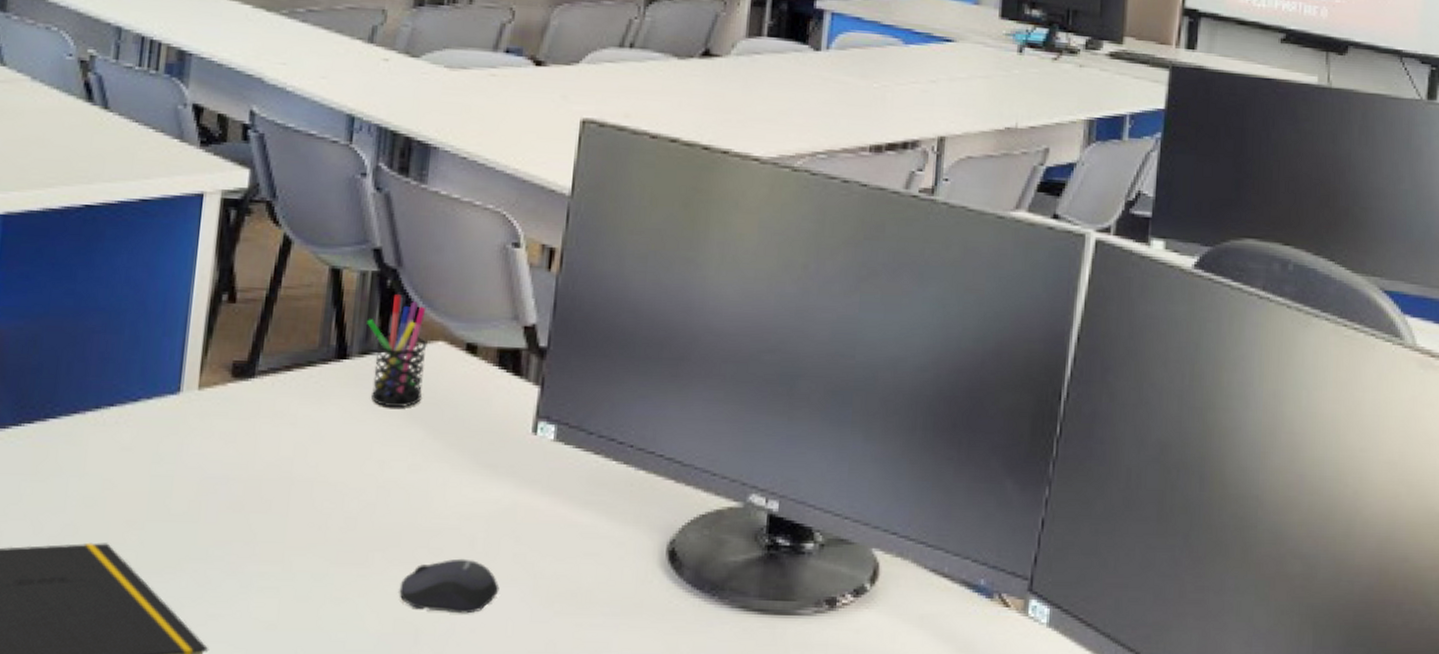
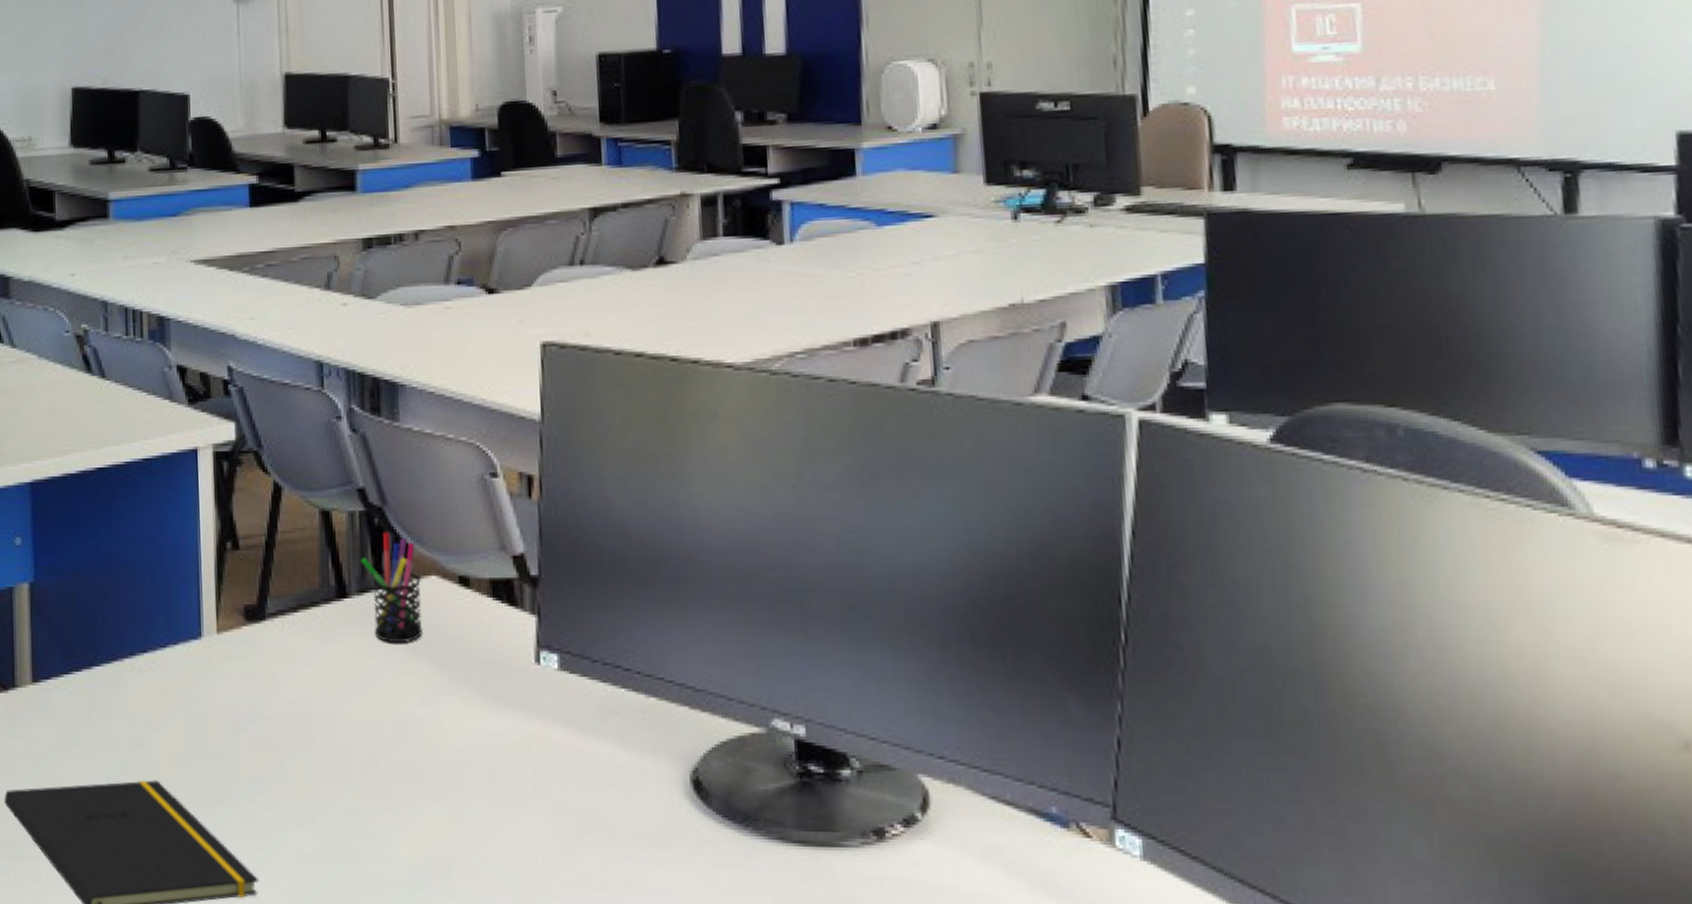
computer mouse: present [399,558,500,614] -> none [426,790,524,846]

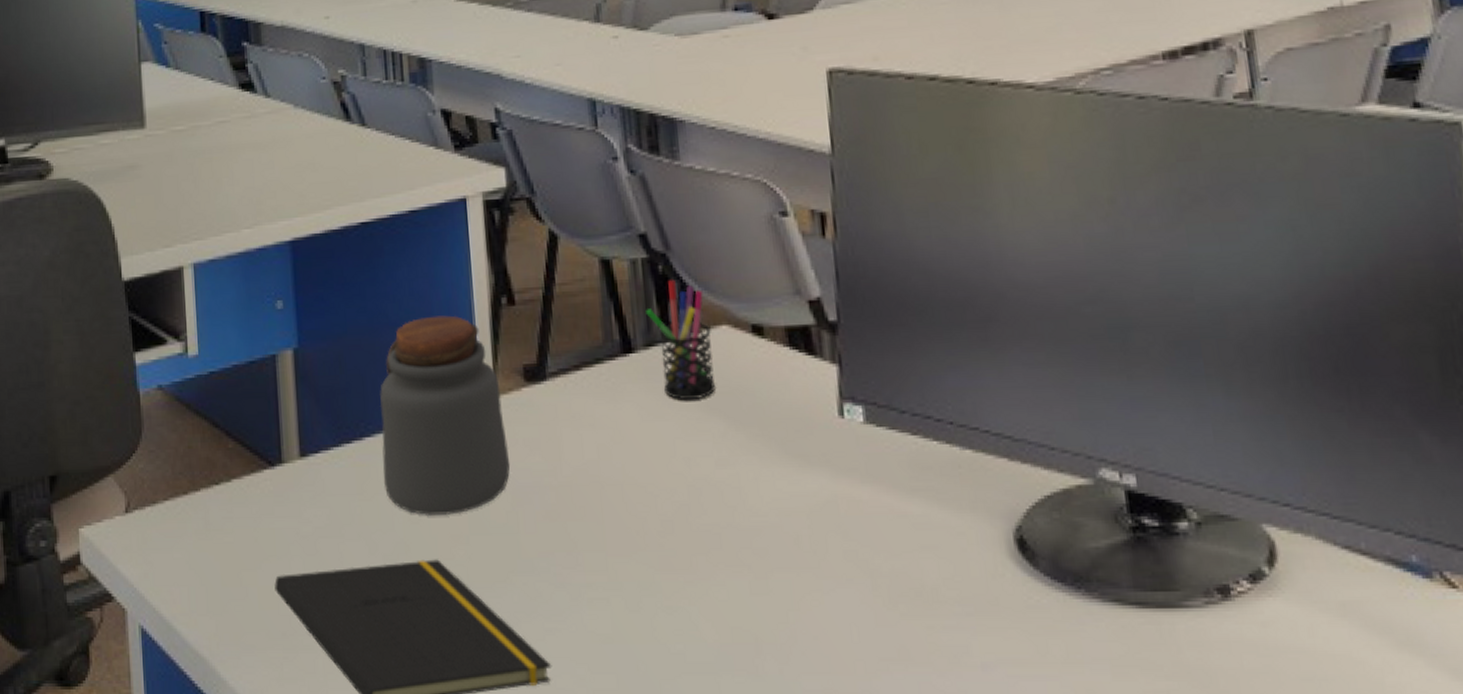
jar: none [108,557,229,740] -> present [379,315,511,515]

